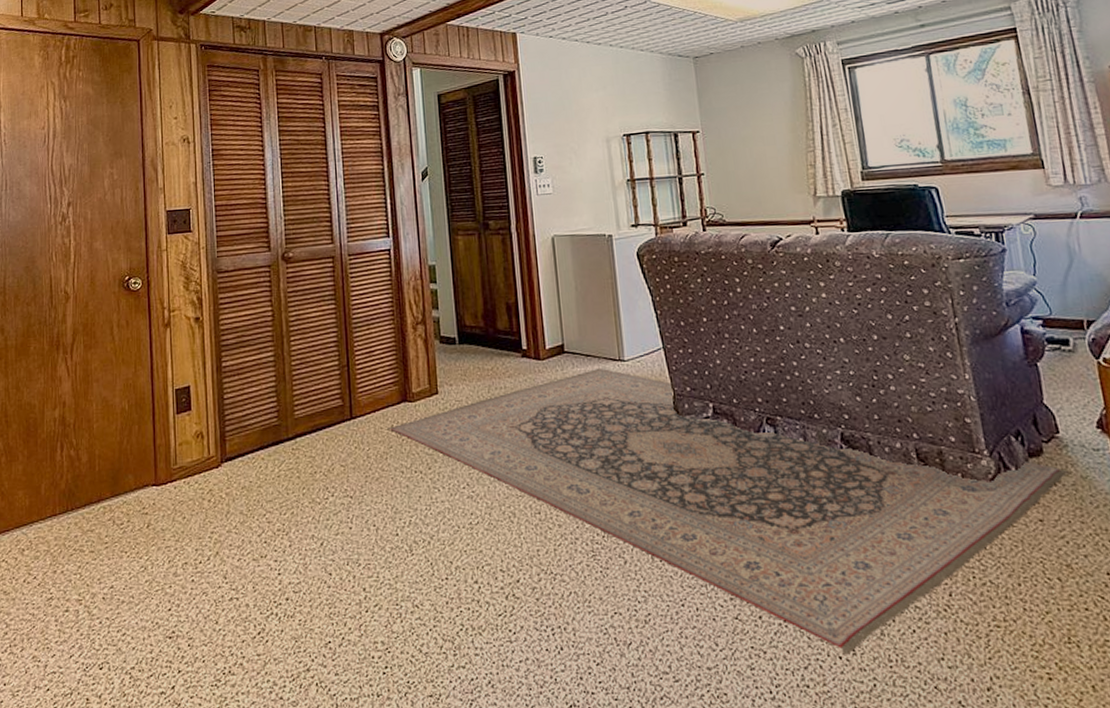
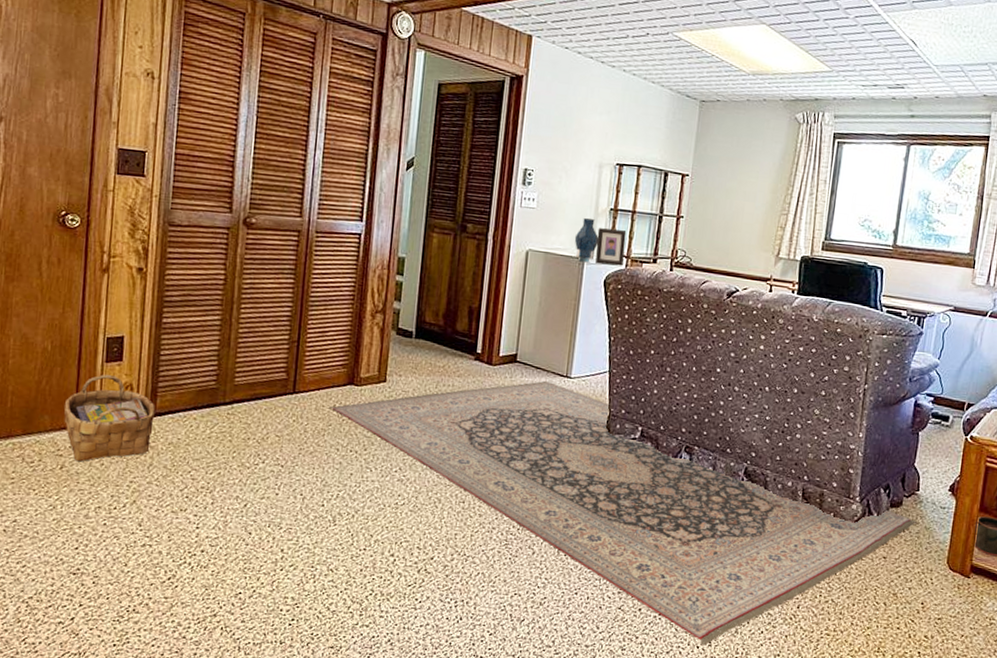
woven basket: none [144,426,227,518] -> present [63,374,156,462]
vase: none [597,193,623,239] -> present [574,218,599,263]
picture frame: none [619,199,653,237] -> present [595,228,627,266]

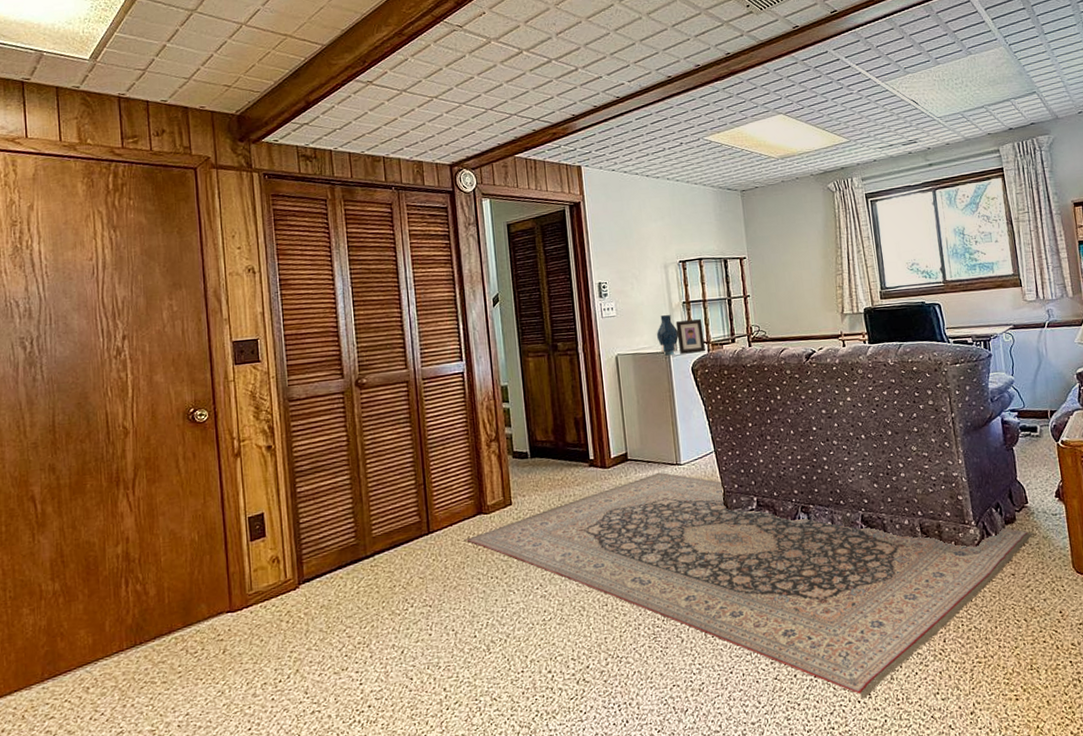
woven basket: present [63,374,156,462] -> none [218,552,304,643]

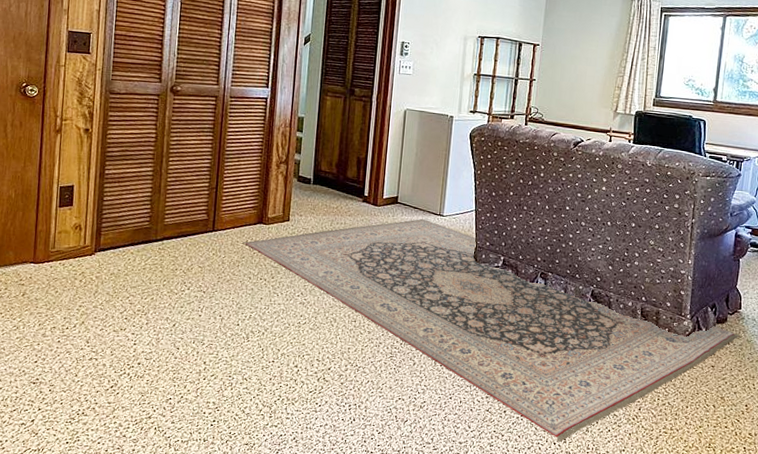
vase: present [656,315,679,356] -> none [444,82,465,119]
picture frame: present [675,319,705,354] -> none [462,90,488,122]

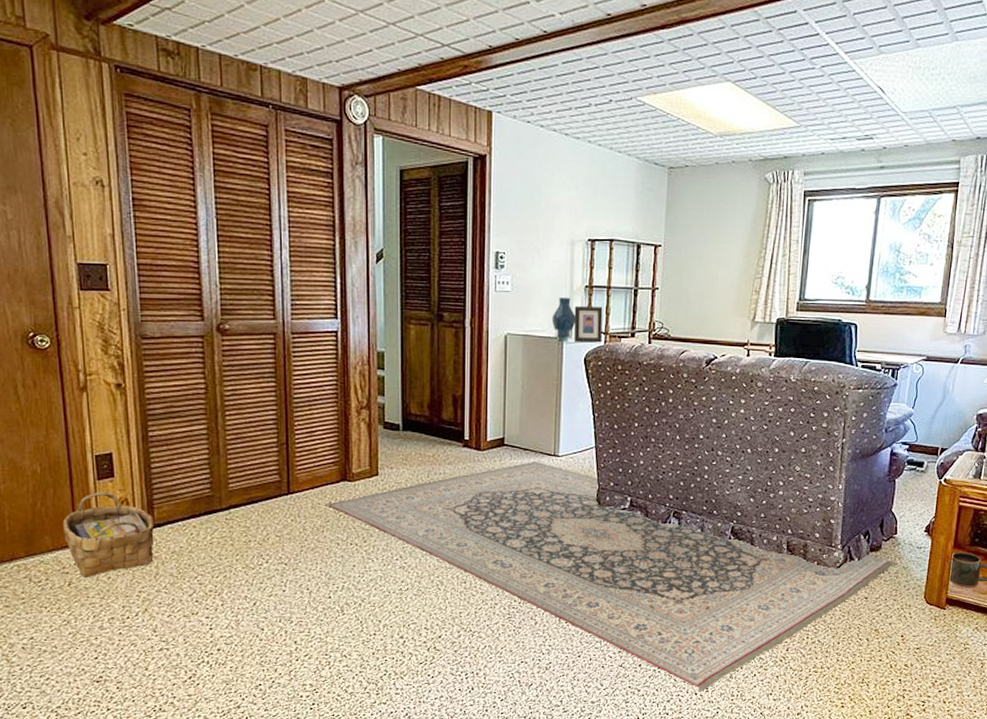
woven basket: none [25,217,100,290] -> present [62,492,155,577]
vase: none [444,82,465,119] -> present [551,298,576,342]
picture frame: none [462,90,488,122] -> present [573,306,603,343]

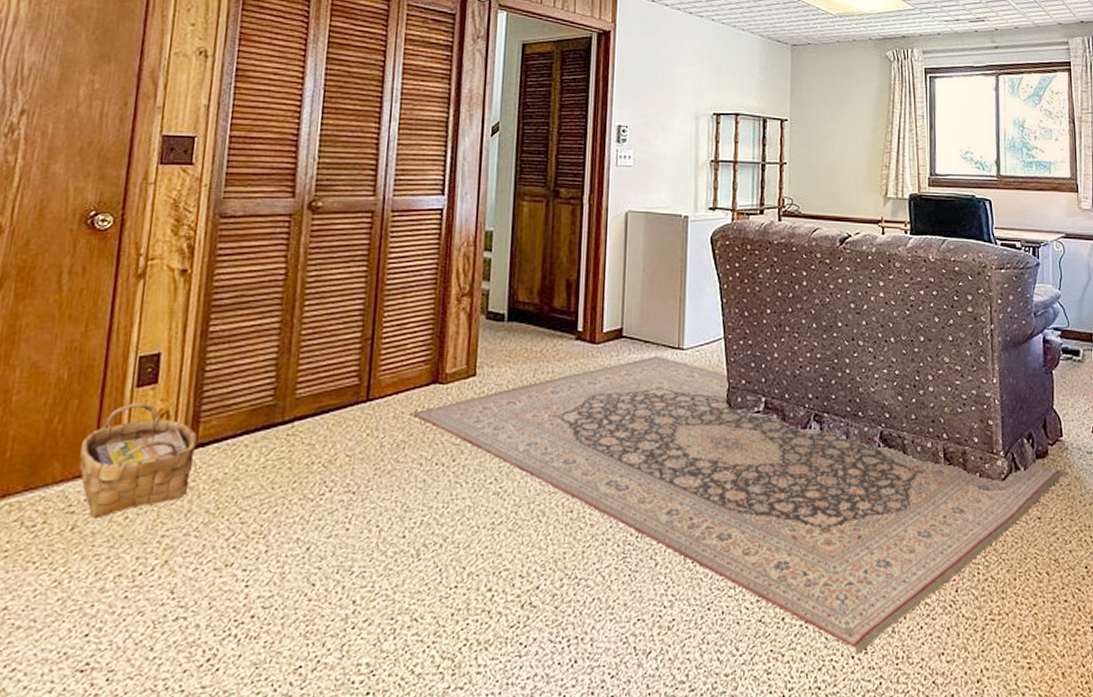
vase: present [551,298,576,342] -> none [675,173,702,220]
picture frame: present [573,306,603,343] -> none [699,182,730,221]

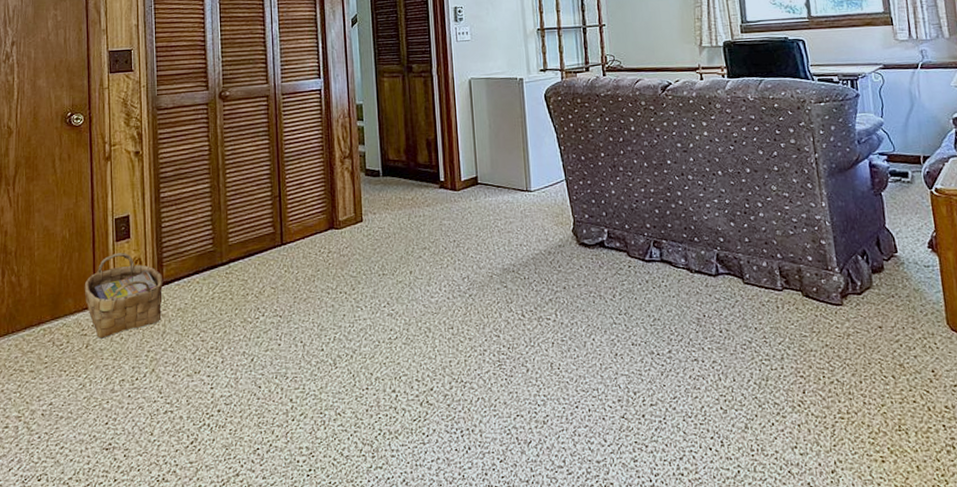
area rug: present [409,355,1066,654] -> none [315,197,904,446]

